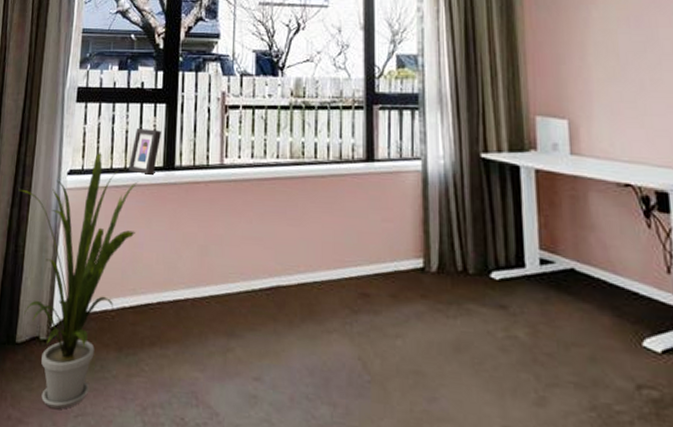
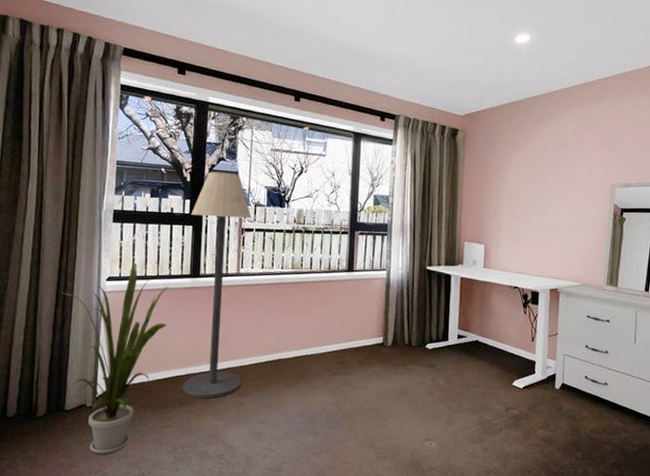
picture frame: present [129,128,162,176] -> none [161,245,189,282]
floor lamp: none [153,35,237,339] -> present [182,172,251,399]

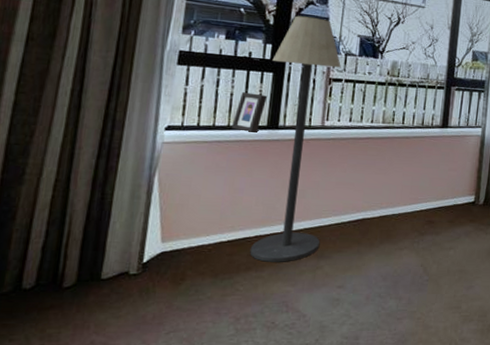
house plant: present [61,263,169,455] -> none [106,111,241,329]
picture frame: none [161,245,189,282] -> present [232,92,268,134]

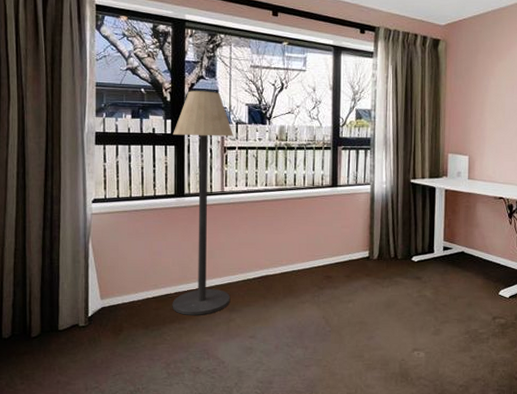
picture frame: present [232,92,268,134] -> none [146,165,173,202]

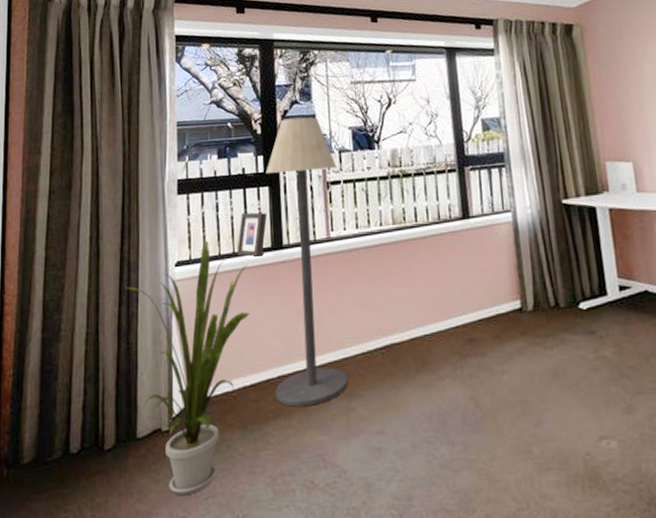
house plant: none [48,184,154,372] -> present [125,240,250,495]
picture frame: none [146,165,173,202] -> present [237,212,268,257]

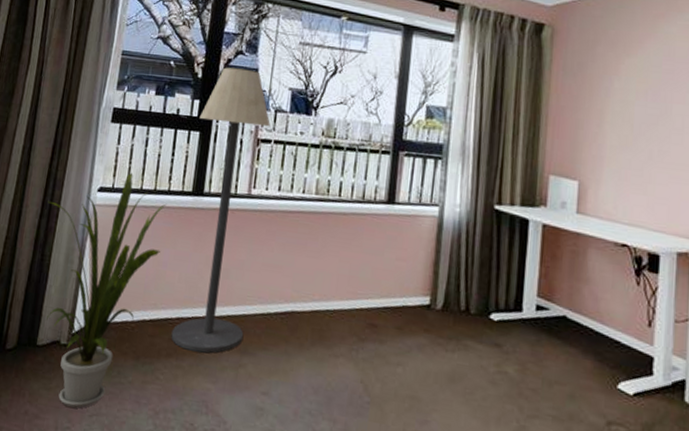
picture frame: present [237,212,268,257] -> none [158,153,194,200]

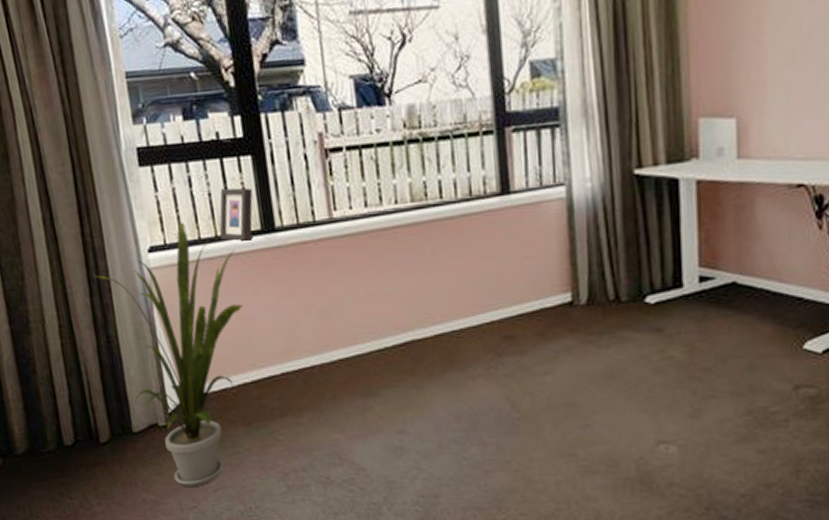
picture frame: none [158,153,194,200] -> present [219,187,253,242]
floor lamp: present [171,67,271,353] -> none [246,62,363,405]

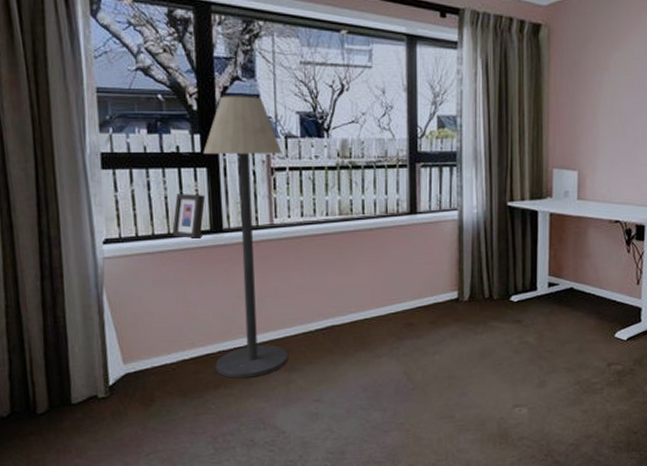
house plant: present [93,221,243,486] -> none [46,219,188,452]
floor lamp: none [246,62,363,405] -> present [203,96,289,378]

